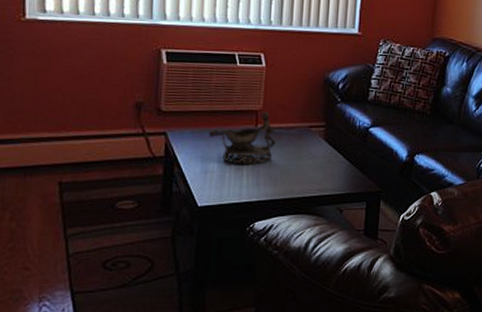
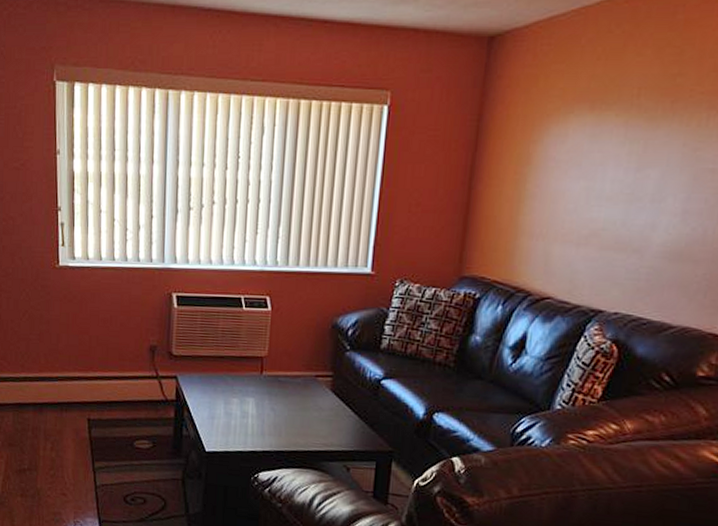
decorative bowl: present [208,112,275,166] -> none [215,358,280,414]

